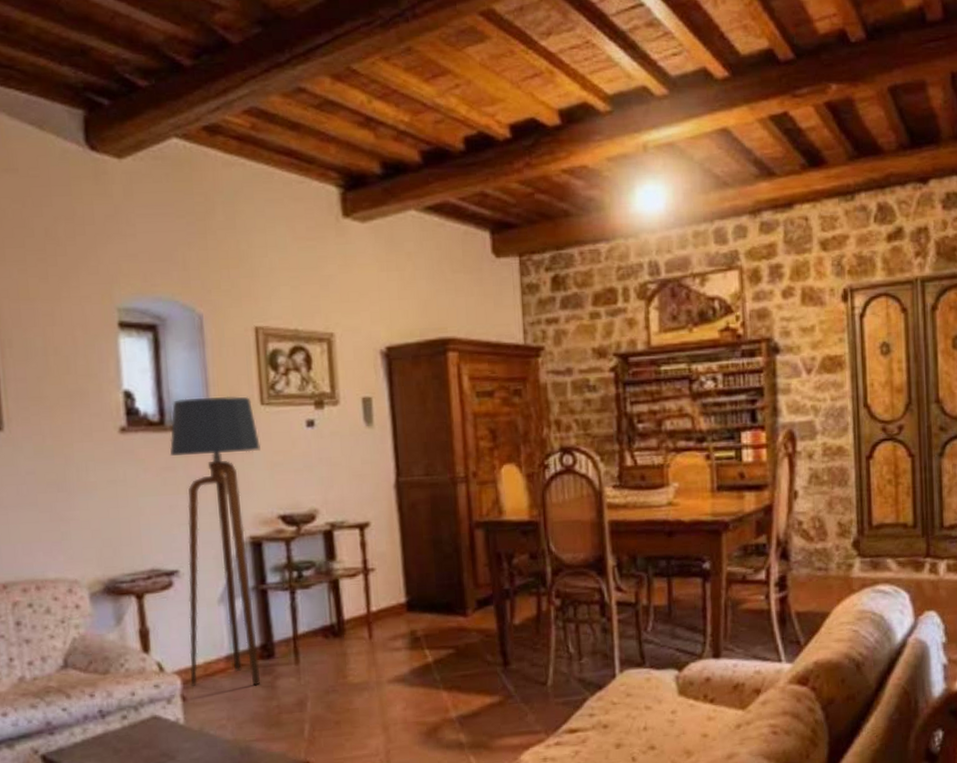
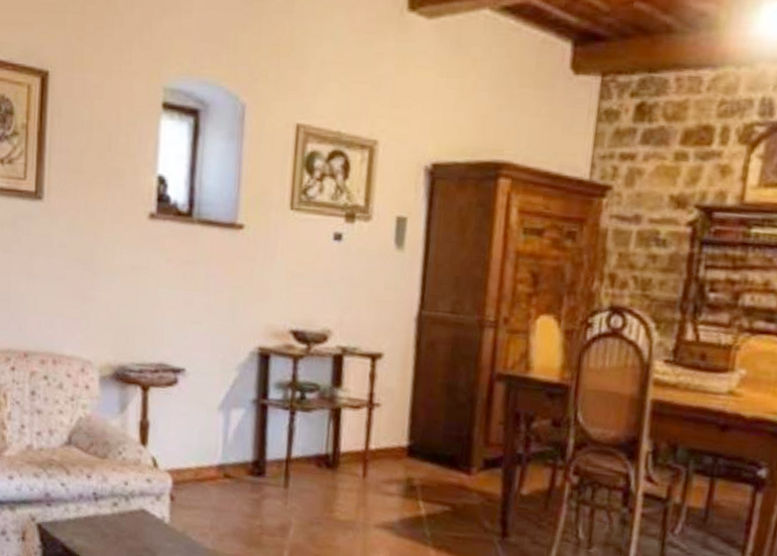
floor lamp: present [170,396,261,687] -> none [180,191,284,502]

